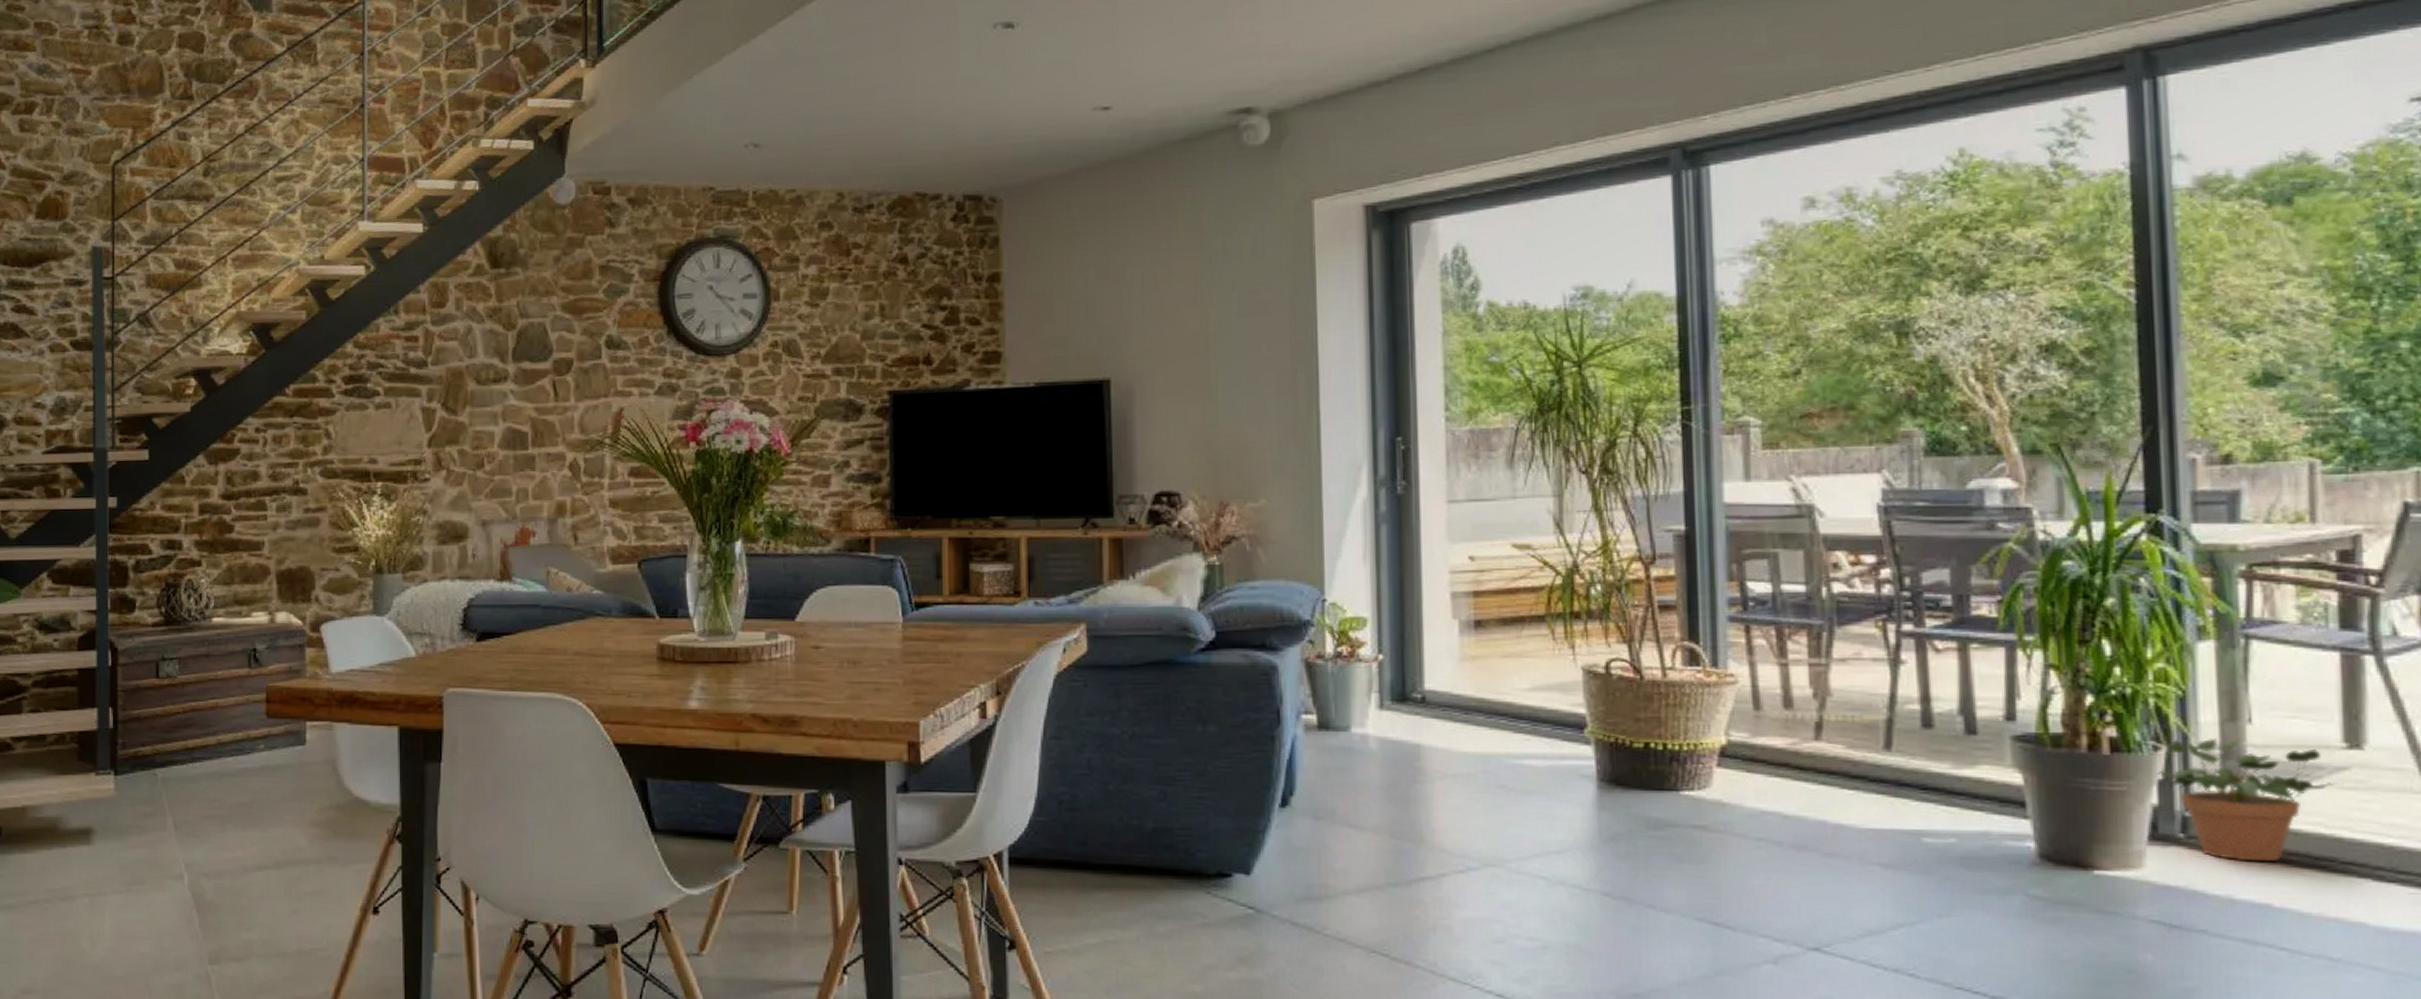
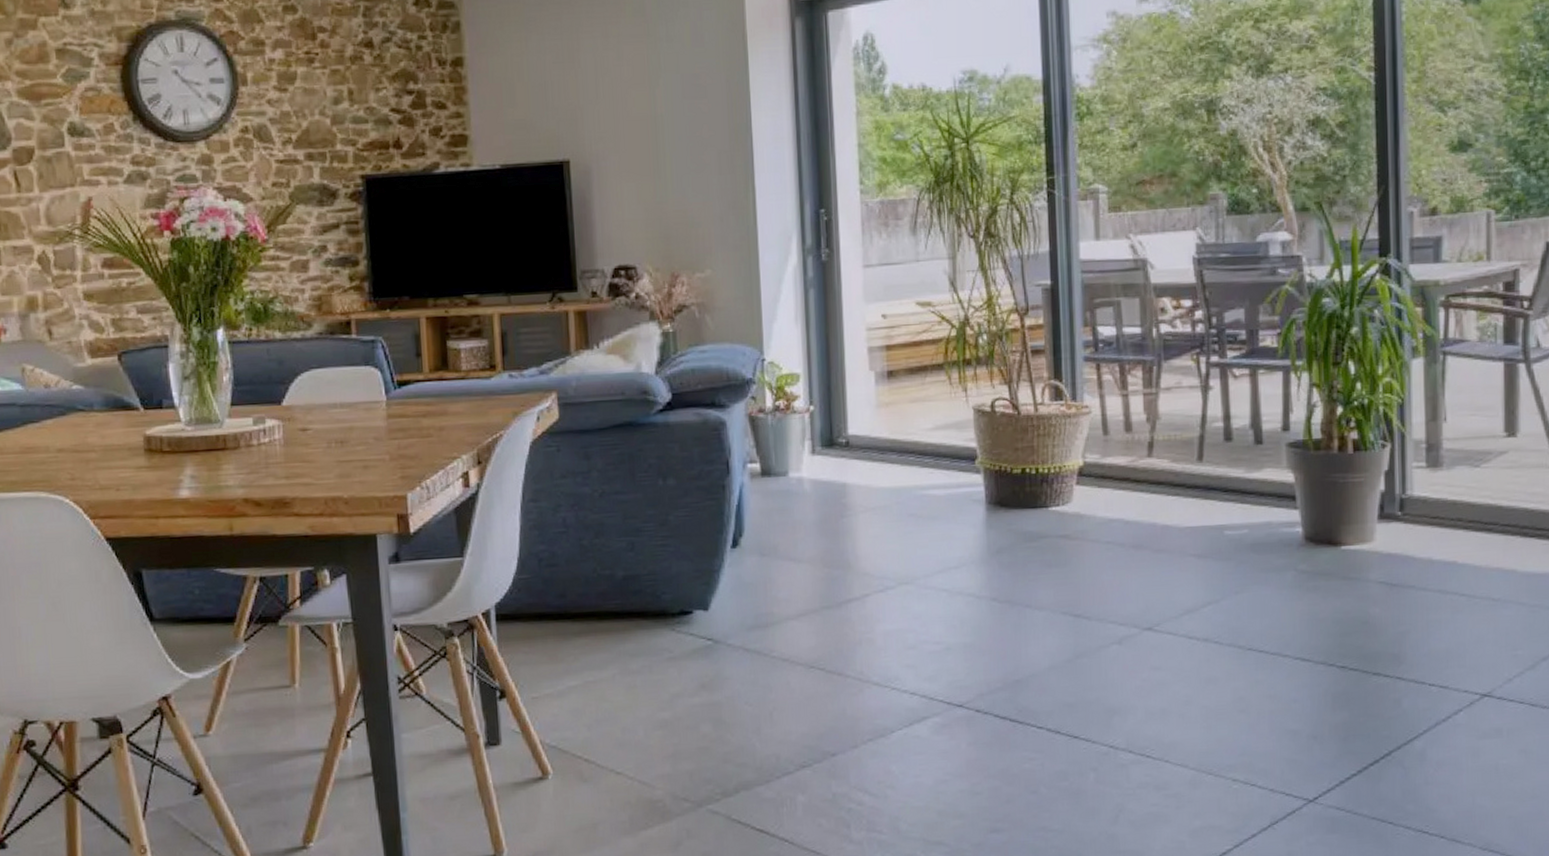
potted plant: present [2158,737,2344,862] -> none [1385,434,1504,530]

